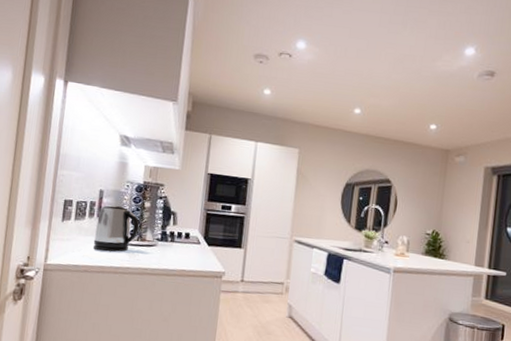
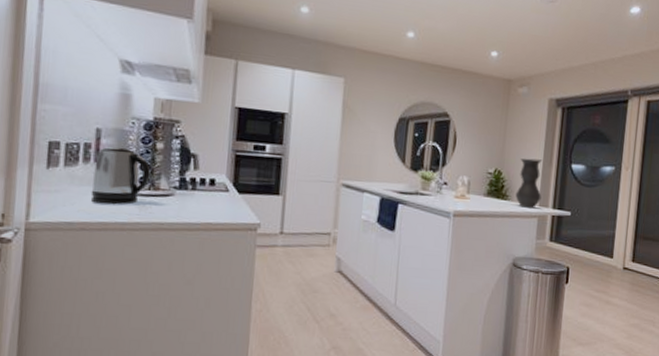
vase: none [452,221,478,268] -> present [515,158,542,208]

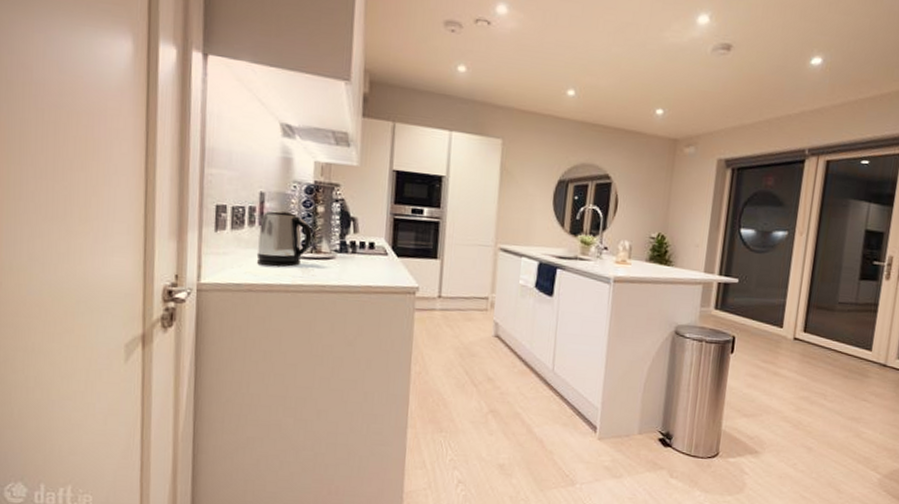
vase: present [515,158,542,208] -> none [679,222,708,275]

